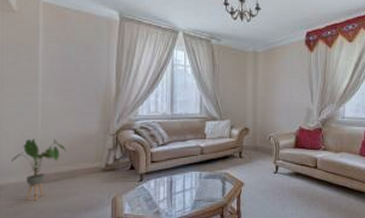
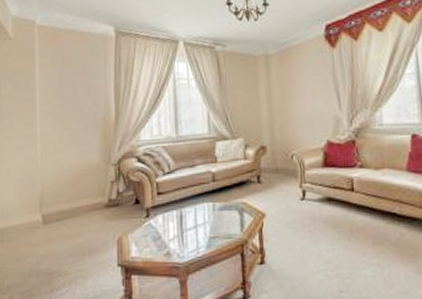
house plant: present [11,138,66,201] -> none [12,174,67,245]

